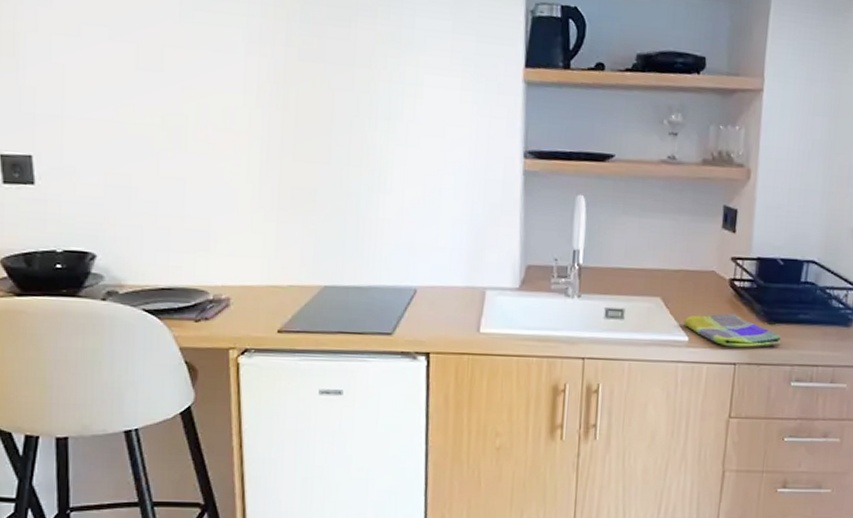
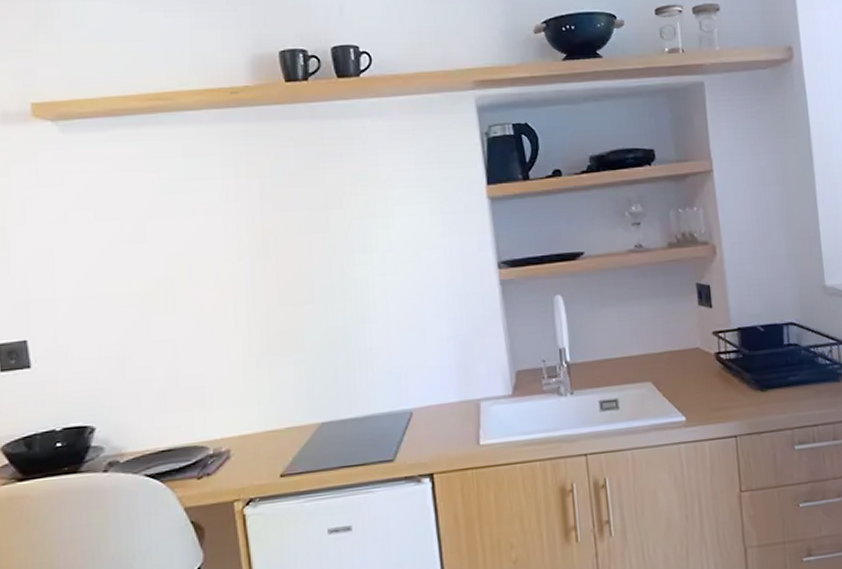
dish towel: present [683,313,782,348] -> none [678,386,778,421]

